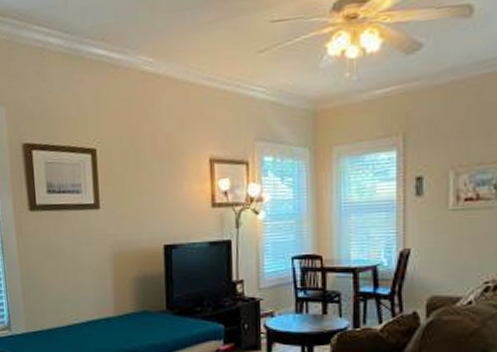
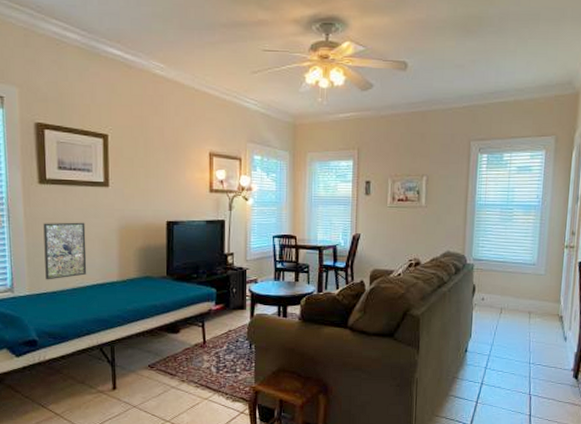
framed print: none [35,251,82,317] -> present [43,222,87,280]

